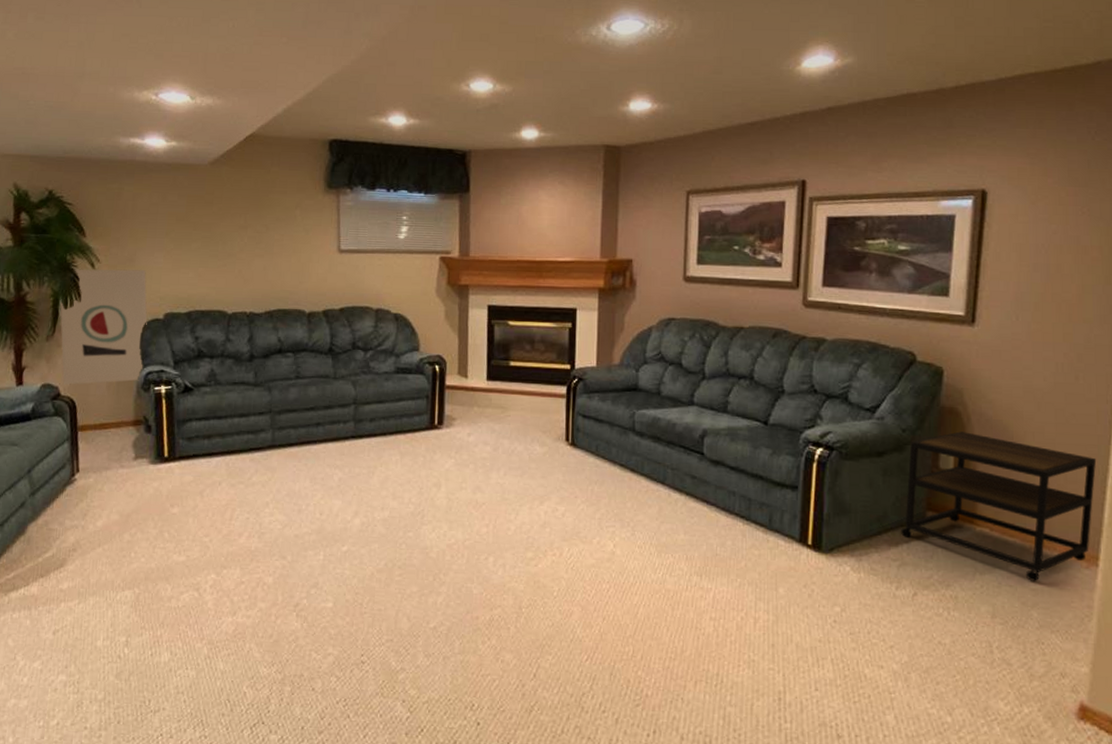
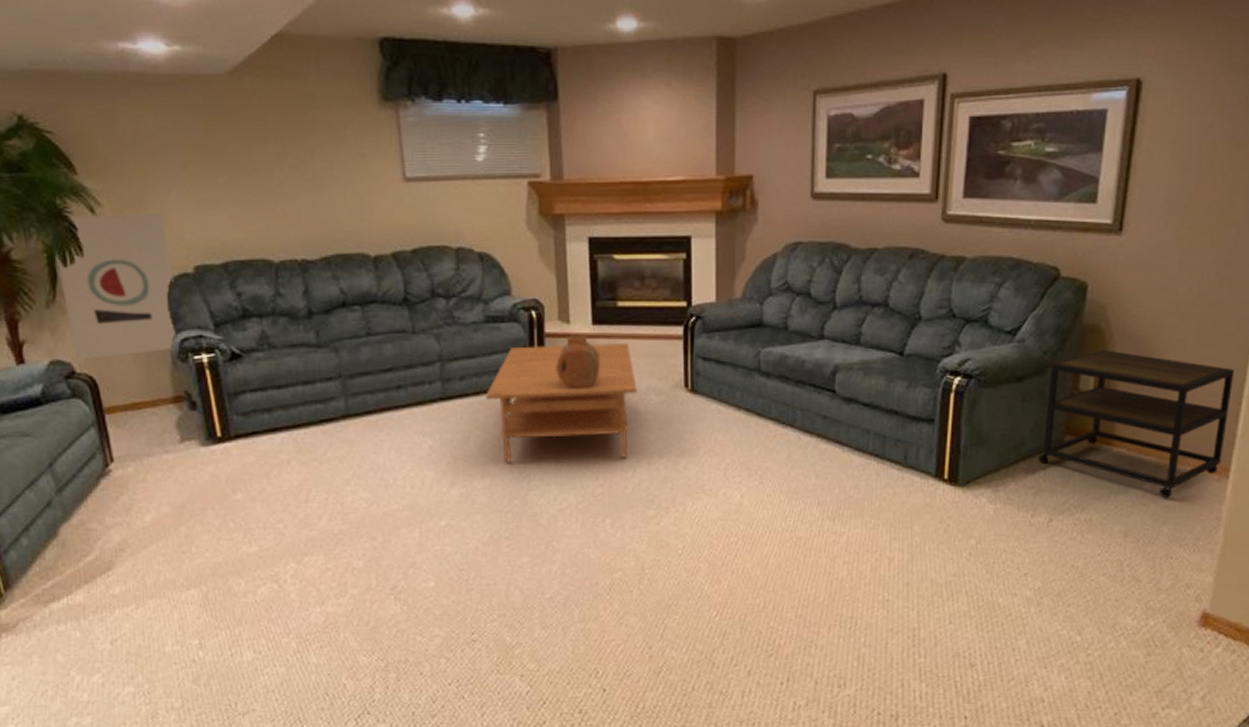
coffee table: none [391,396,523,501] -> present [486,342,637,462]
vase: none [453,388,492,436] -> present [556,334,600,388]

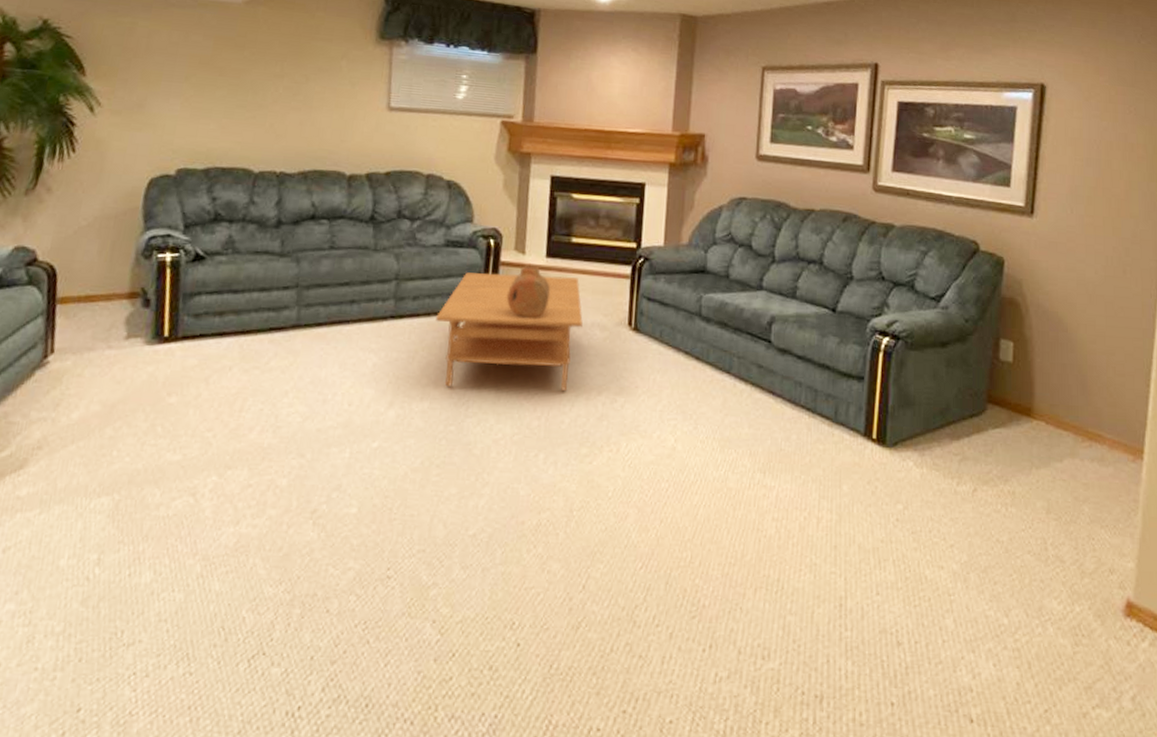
wall art: present [55,212,176,360] -> none [41,112,158,249]
side table: present [1038,350,1235,498] -> none [963,322,1142,475]

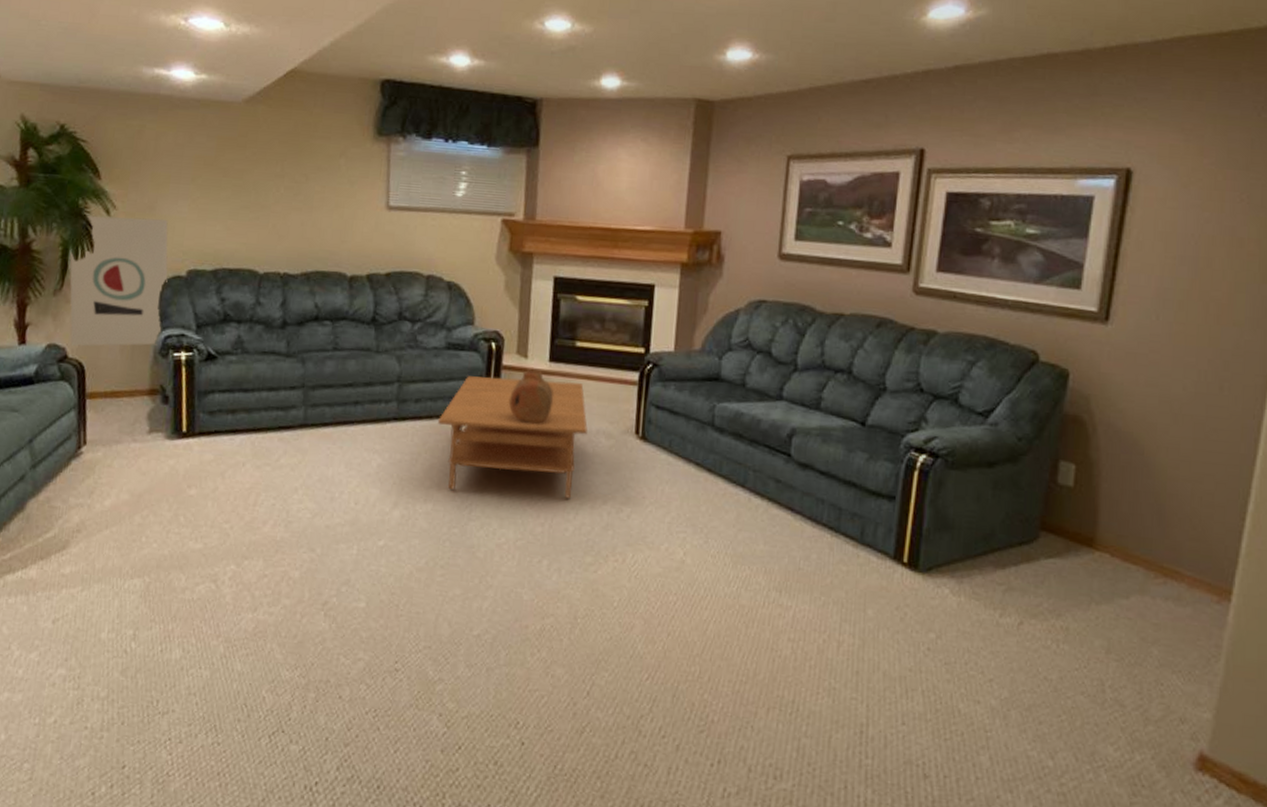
wall art: none [41,112,158,249] -> present [69,215,168,347]

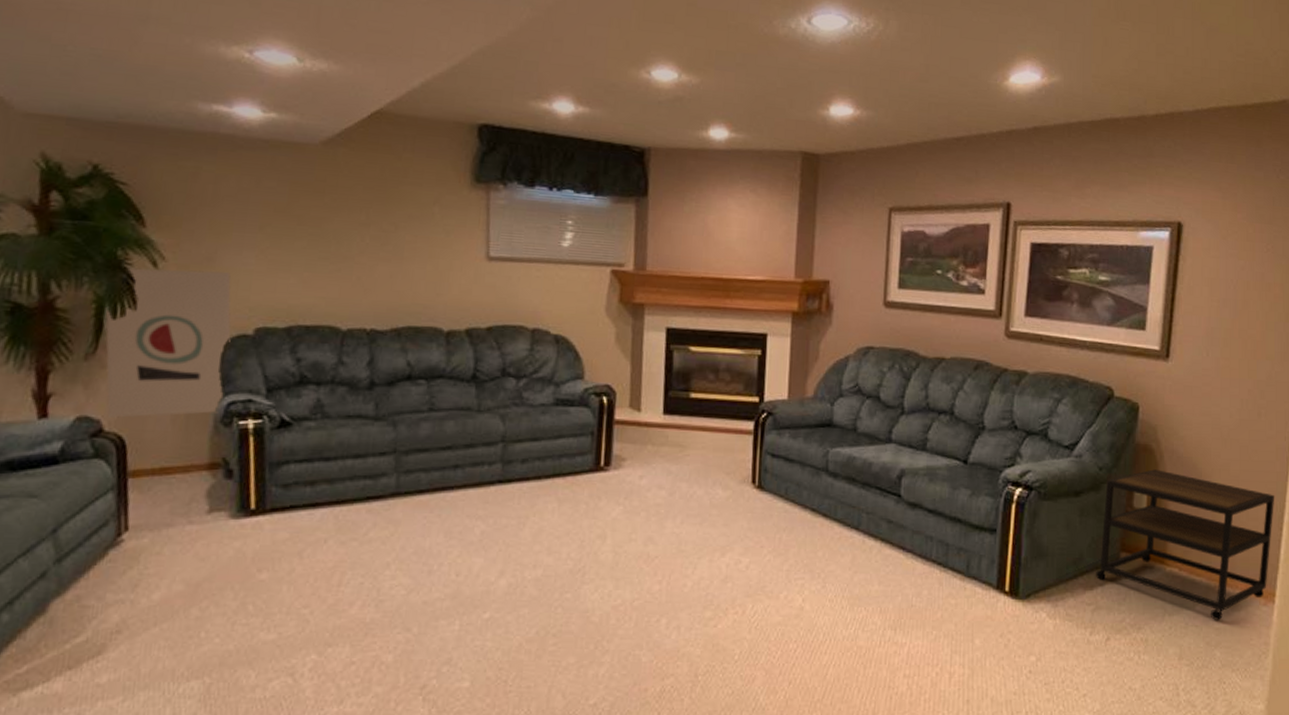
coffee table: present [438,376,588,498] -> none [547,432,704,553]
vase: present [509,370,553,424] -> none [623,423,668,479]
side table: none [1009,443,1238,615] -> present [1096,469,1275,620]

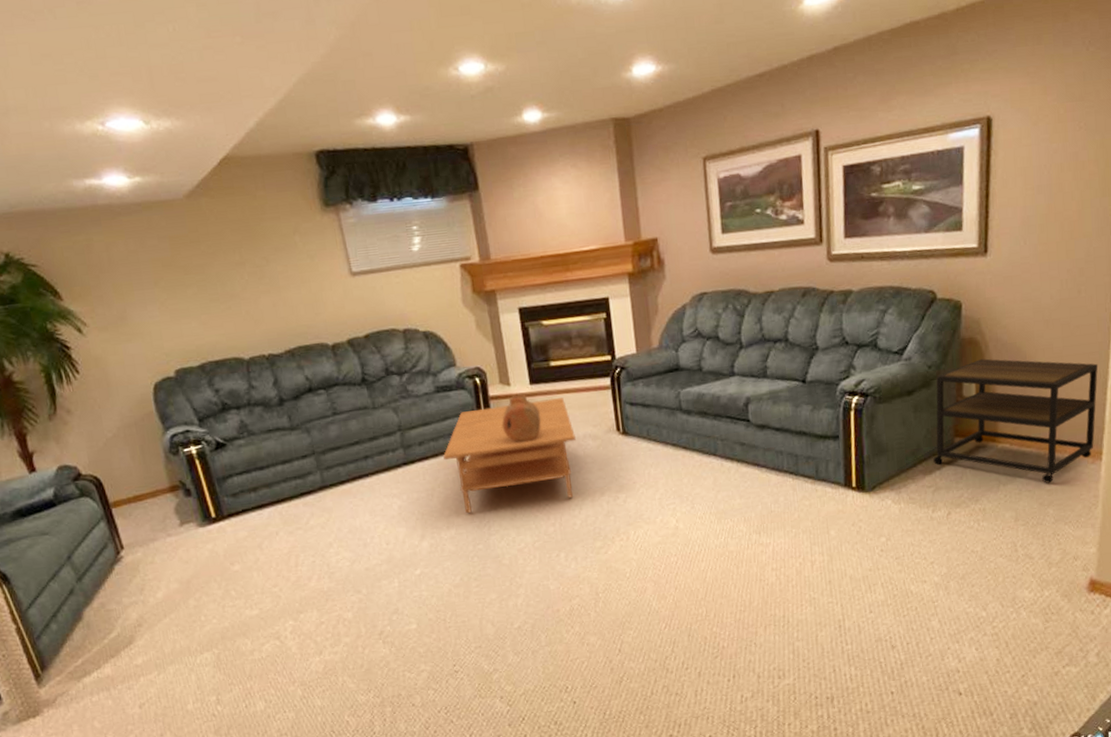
wall art: present [105,268,231,418] -> none [52,326,166,463]
coffee table: none [547,432,704,553] -> present [443,398,576,513]
vase: none [623,423,668,479] -> present [502,394,541,442]

